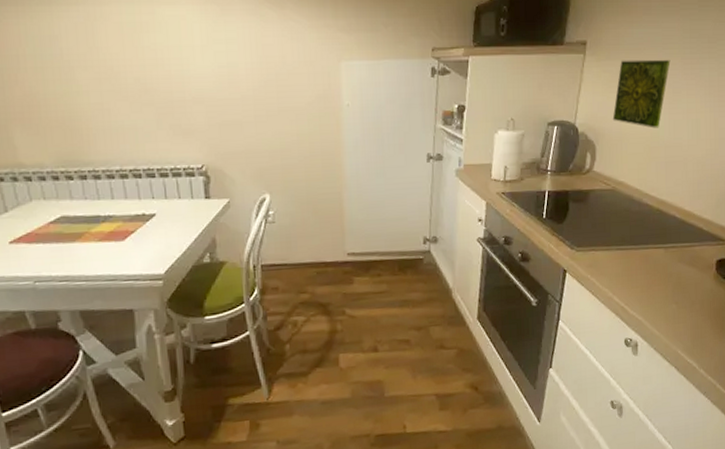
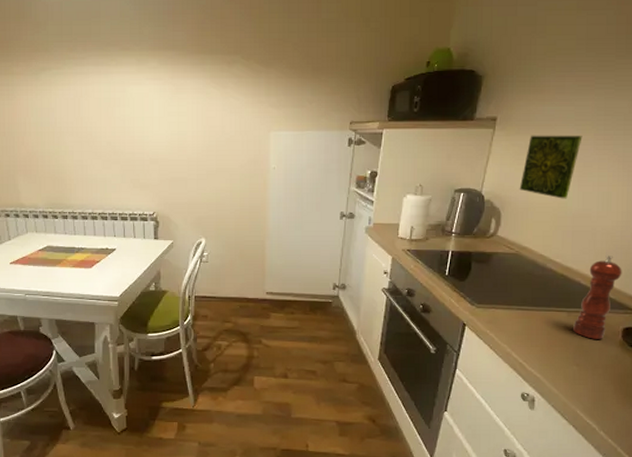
pepper mill: none [670,186,713,275] -> present [572,256,622,339]

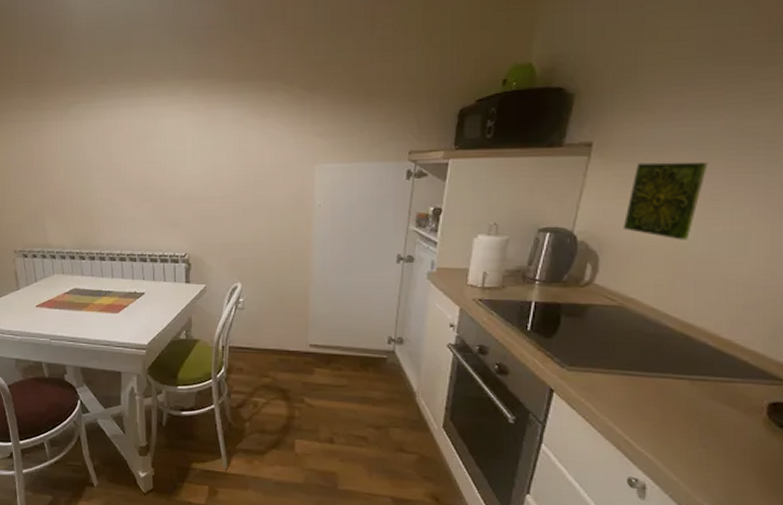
pepper mill: present [572,256,622,339] -> none [696,311,766,416]

